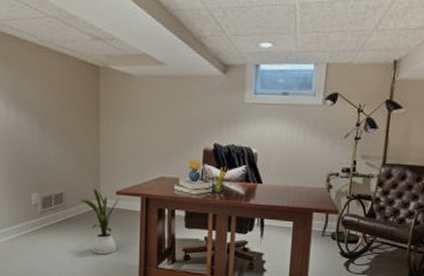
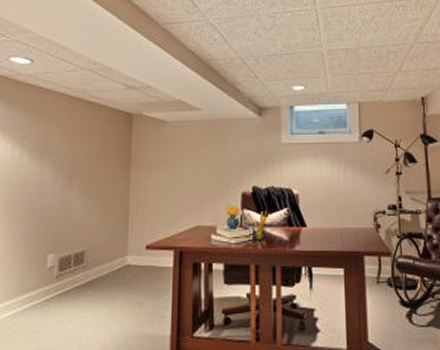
house plant: present [81,189,121,255] -> none [105,244,151,325]

